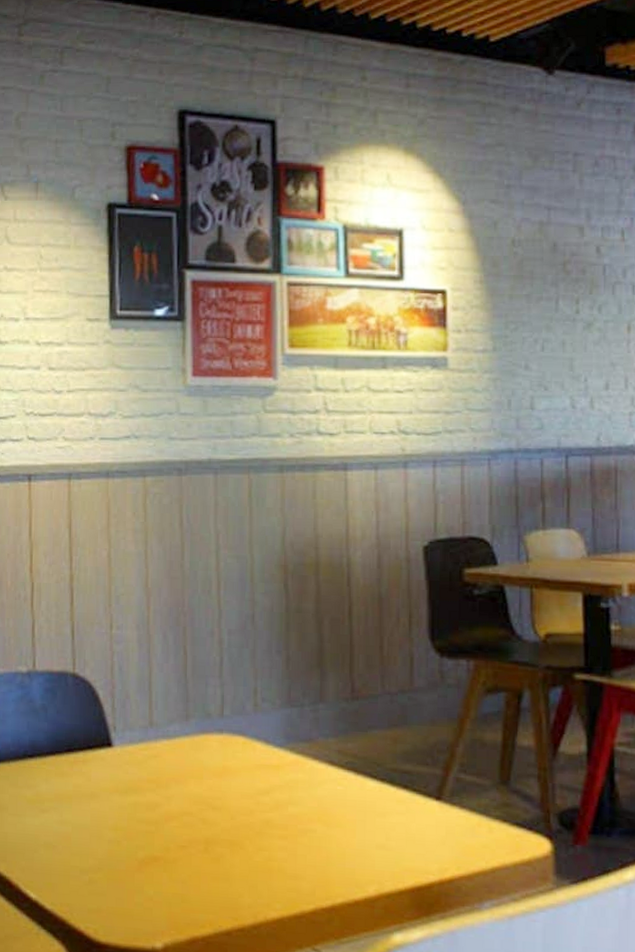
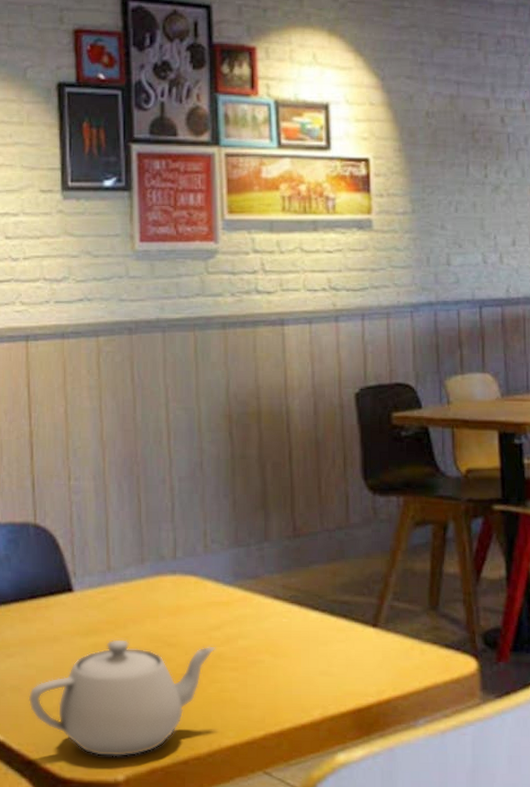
teapot: none [63,798,264,924] -> present [28,638,216,757]

